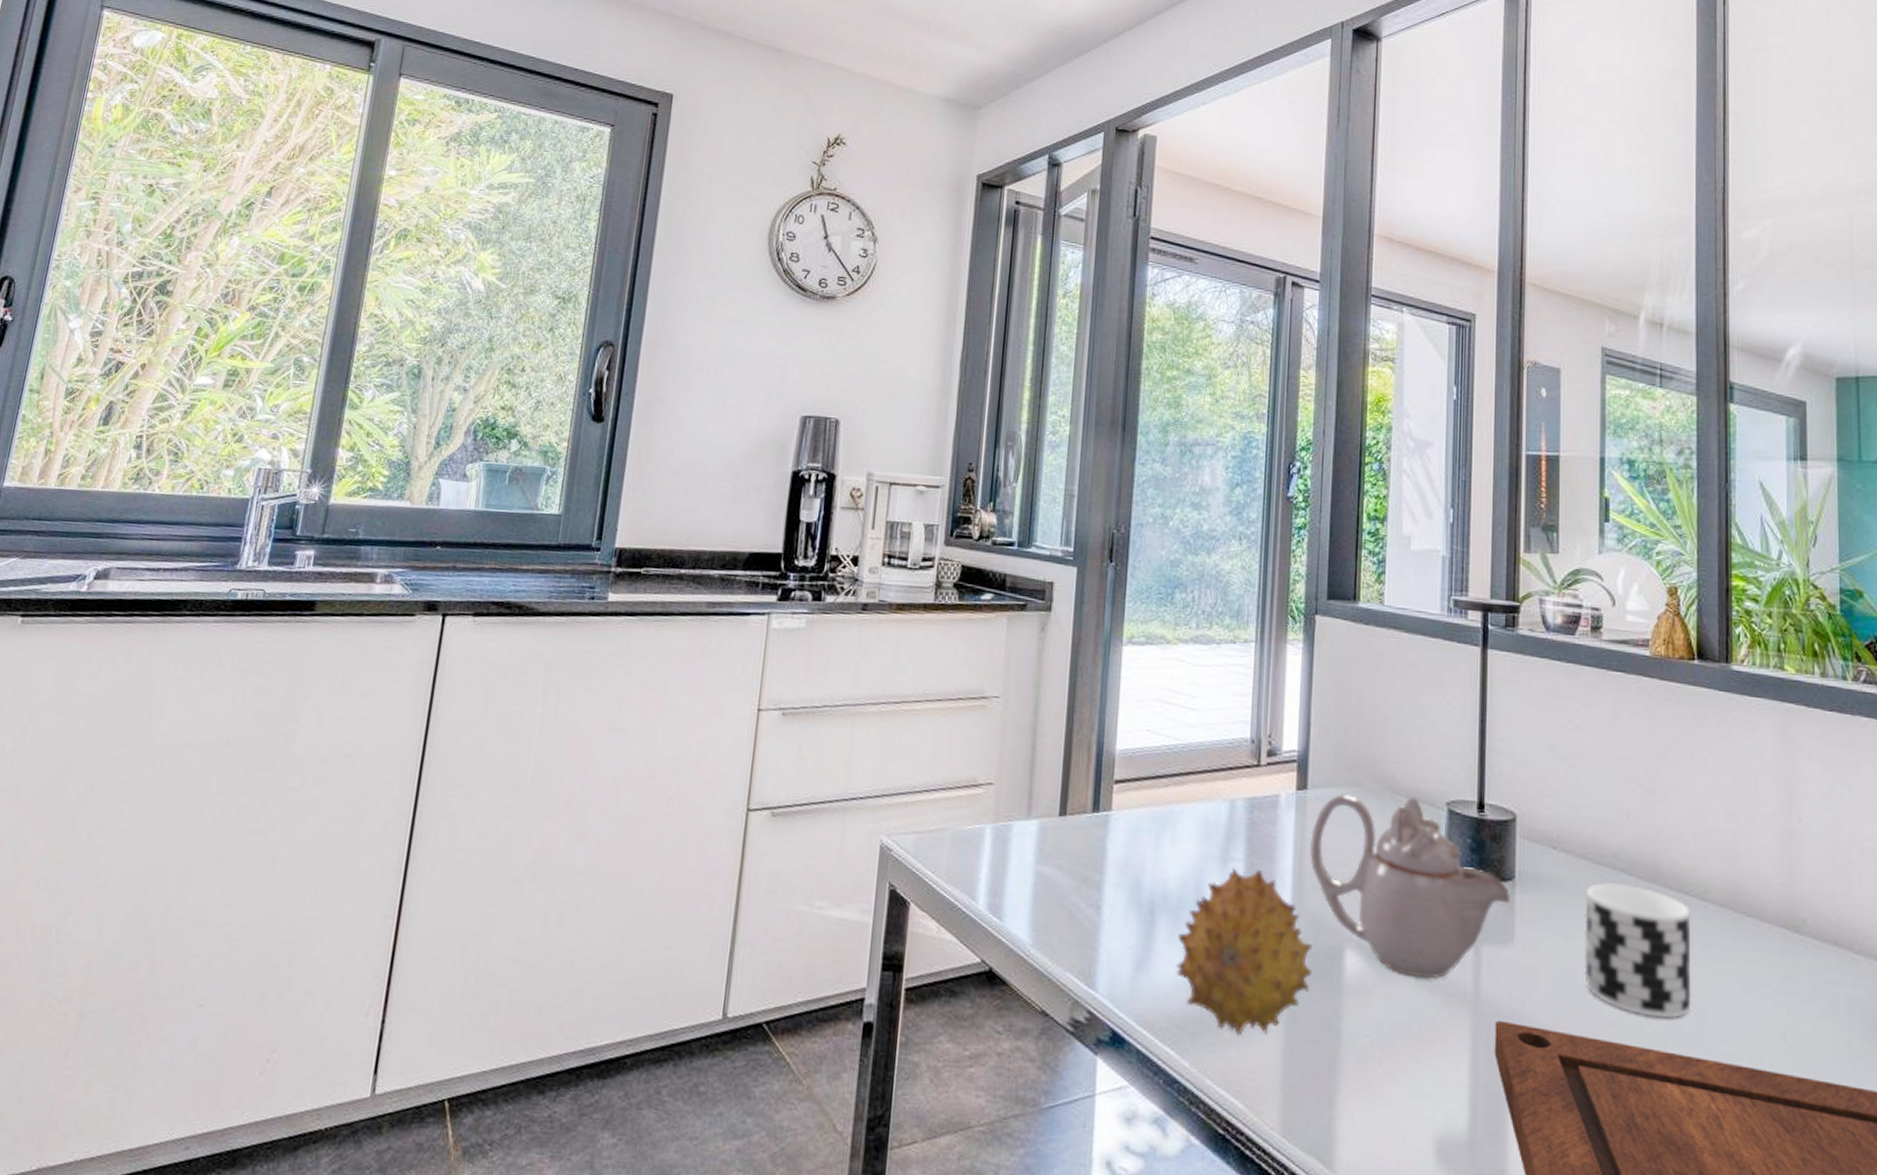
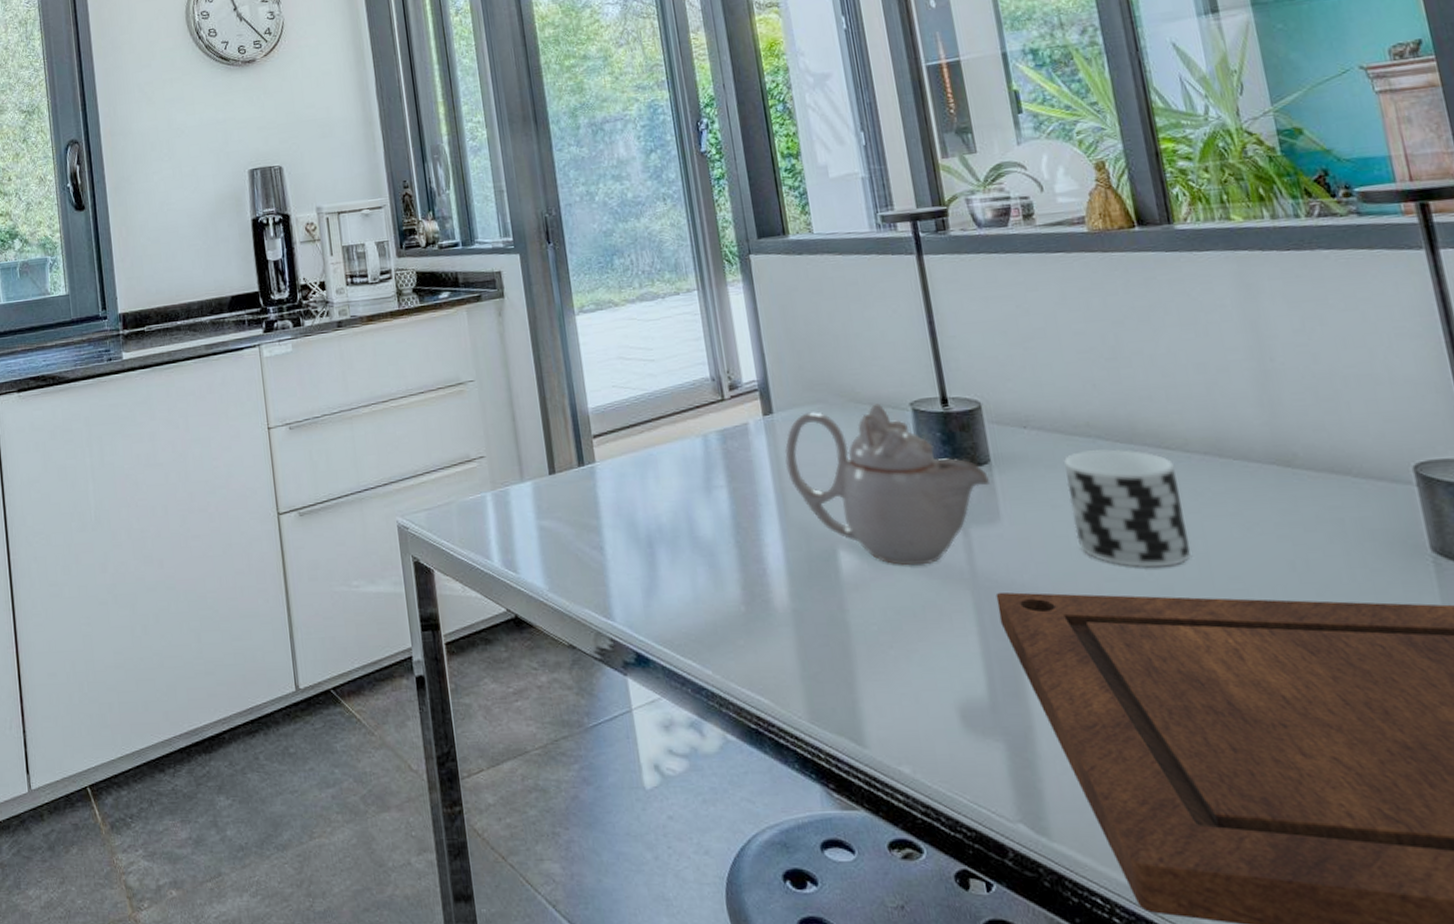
fruit: present [1175,868,1313,1036] -> none [679,493,811,641]

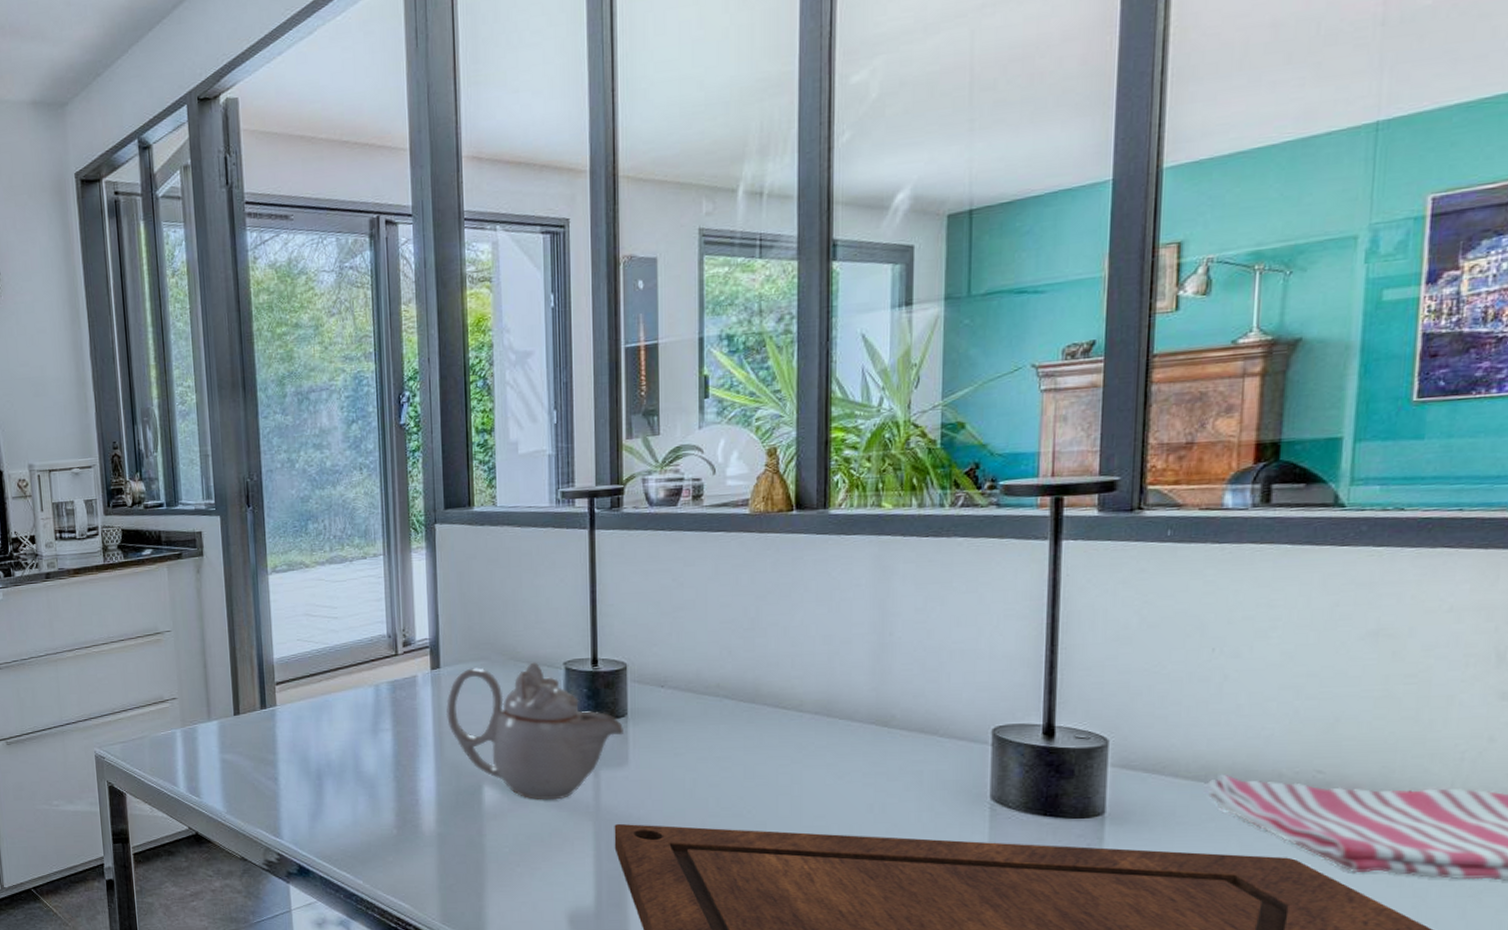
cup: present [1063,449,1192,568] -> none [691,707,788,807]

